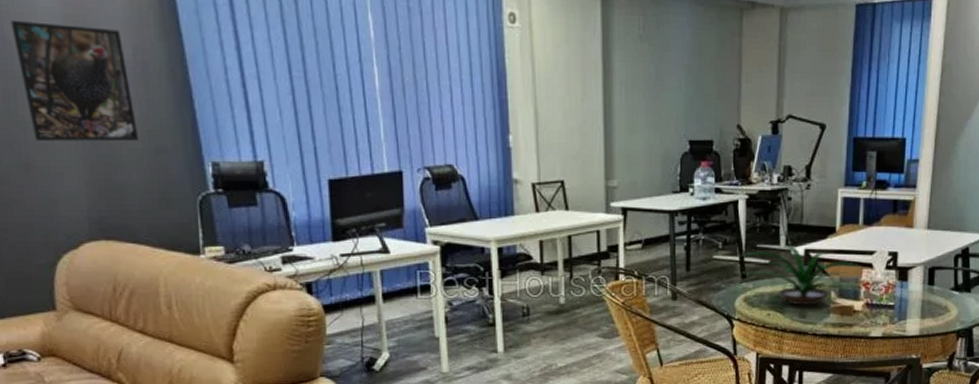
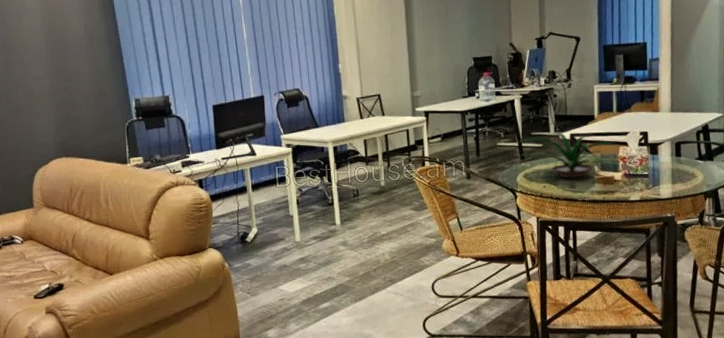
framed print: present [11,19,140,142] -> none [9,14,88,93]

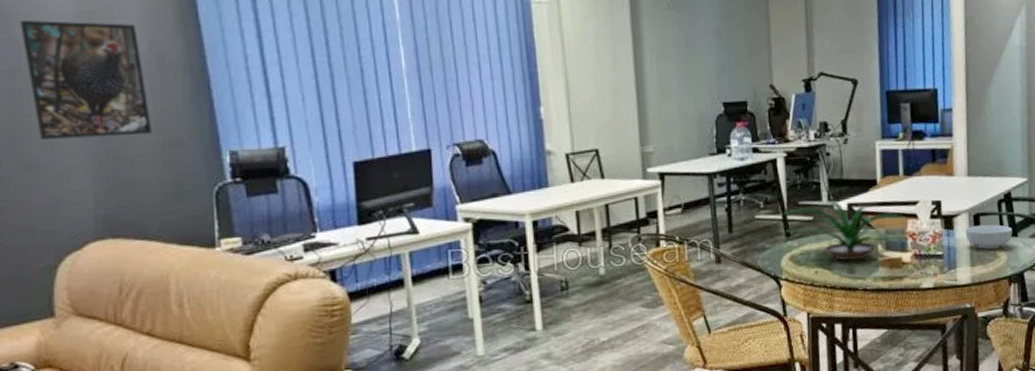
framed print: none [9,14,88,93] -> present [20,19,153,139]
cereal bowl: none [667,151,709,171] -> present [965,224,1013,249]

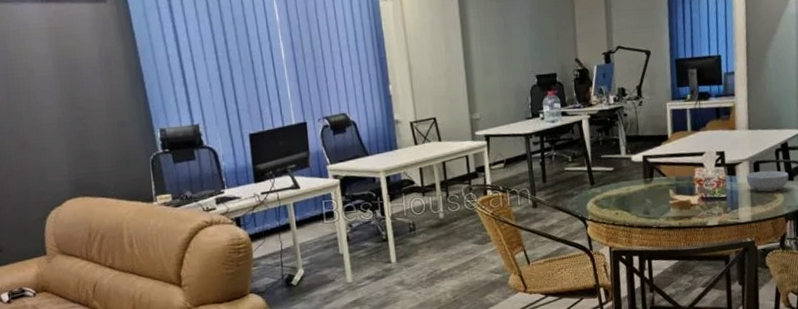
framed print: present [20,19,153,139] -> none [10,35,105,125]
plant: present [780,202,906,261] -> none [585,154,694,204]

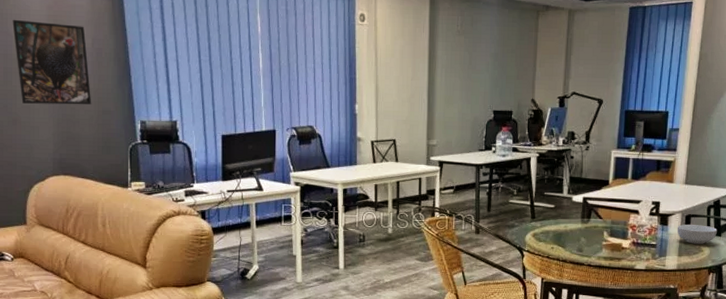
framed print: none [10,35,105,125] -> present [12,19,92,105]

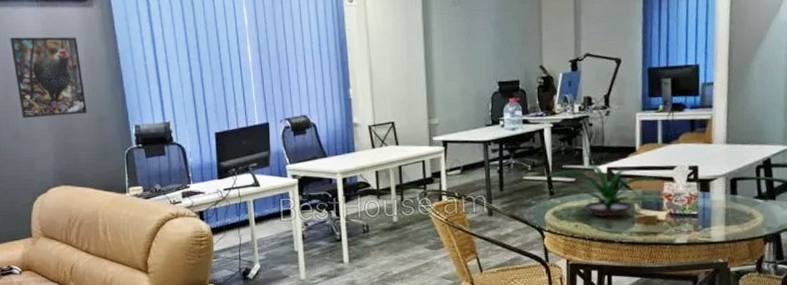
plant: none [528,195,629,242] -> present [545,166,663,217]
cereal bowl: present [677,224,717,244] -> none [721,188,770,211]

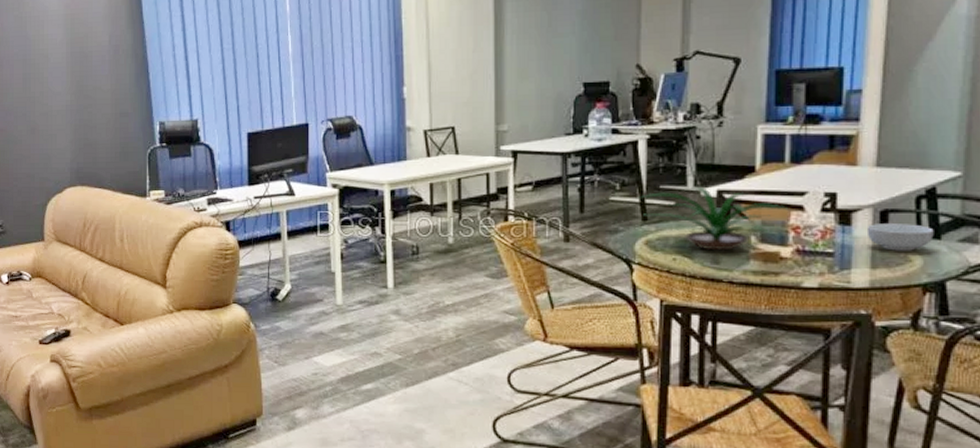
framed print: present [10,36,88,118] -> none [31,22,109,110]
cereal bowl: none [721,188,770,211] -> present [866,224,934,251]

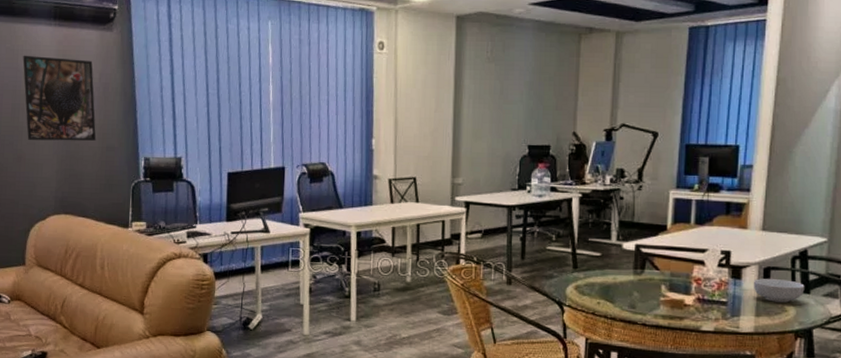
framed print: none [31,22,109,110] -> present [22,55,96,141]
plant: present [637,187,789,251] -> none [569,241,693,297]

